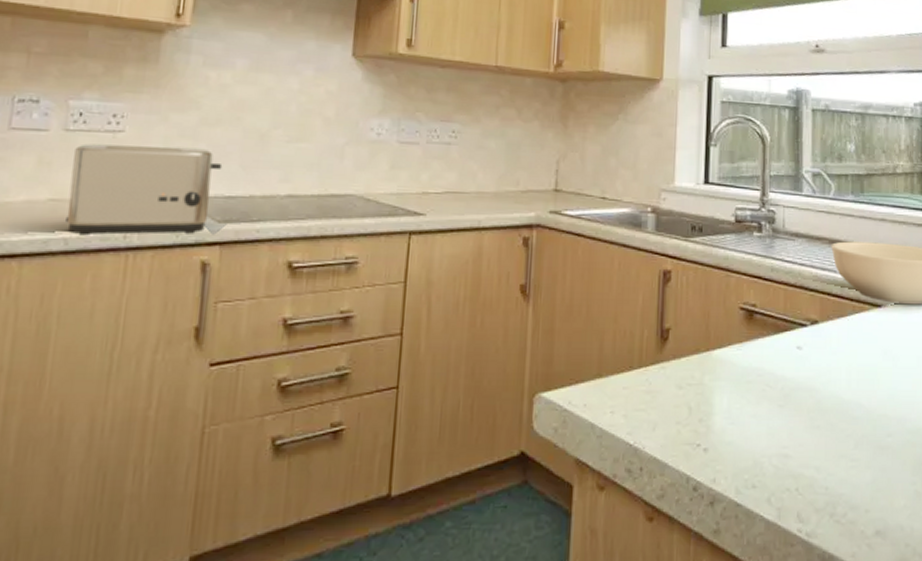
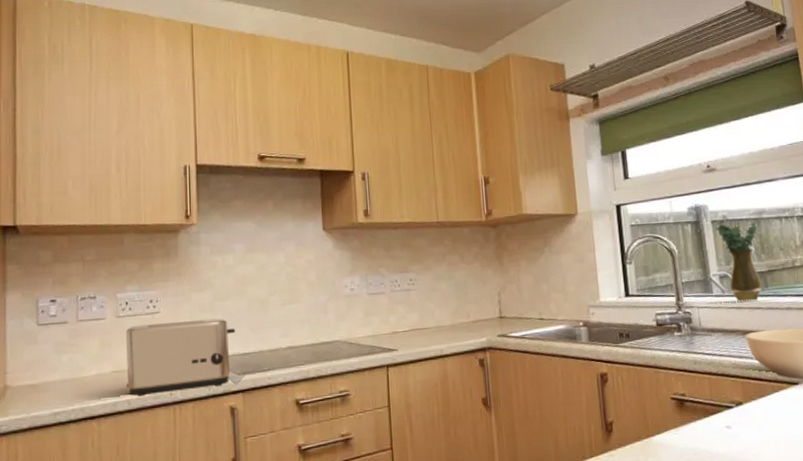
vase: none [815,108,861,207] -> present [714,220,762,302]

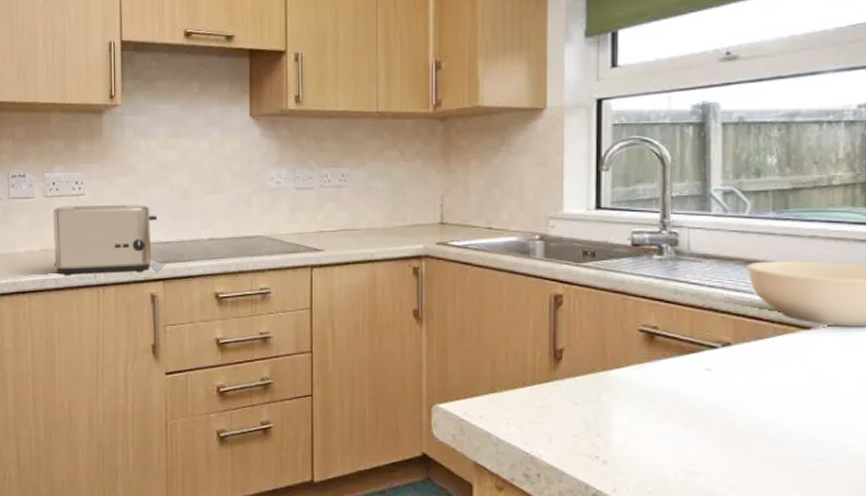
vase: present [714,220,762,302] -> none [725,121,785,224]

